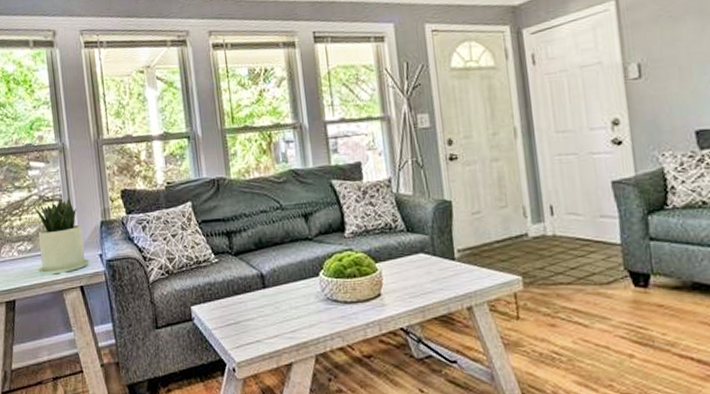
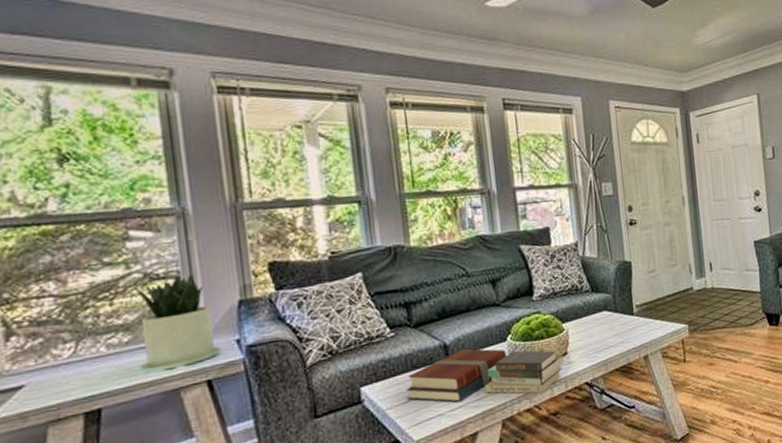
books: none [229,280,319,331] -> present [406,348,507,403]
books: none [299,287,379,334] -> present [485,350,565,394]

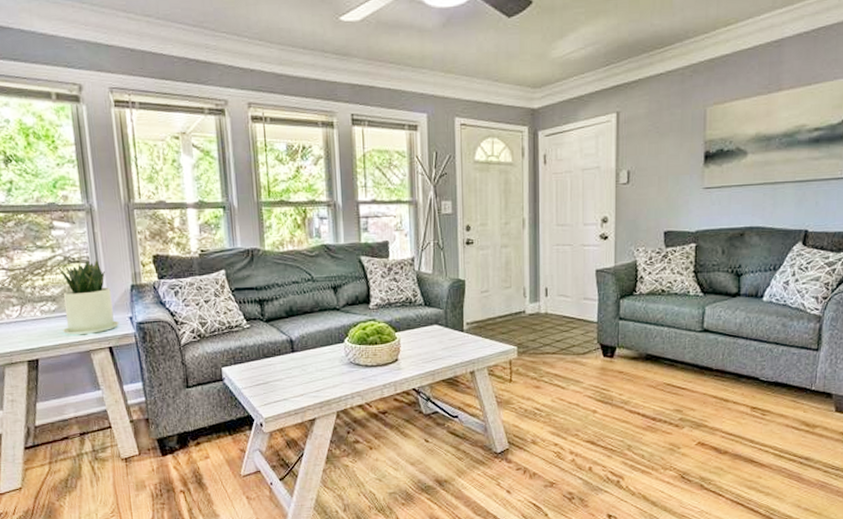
books: present [406,348,507,403] -> none [258,345,344,390]
books: present [485,350,565,394] -> none [323,353,396,393]

